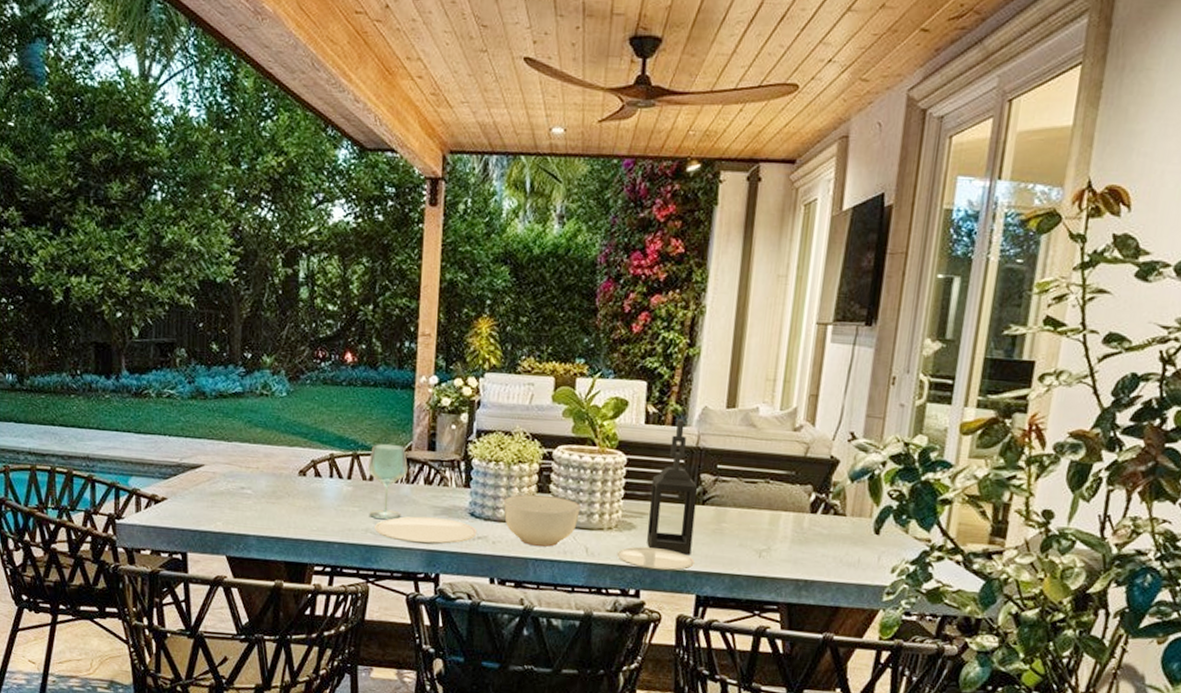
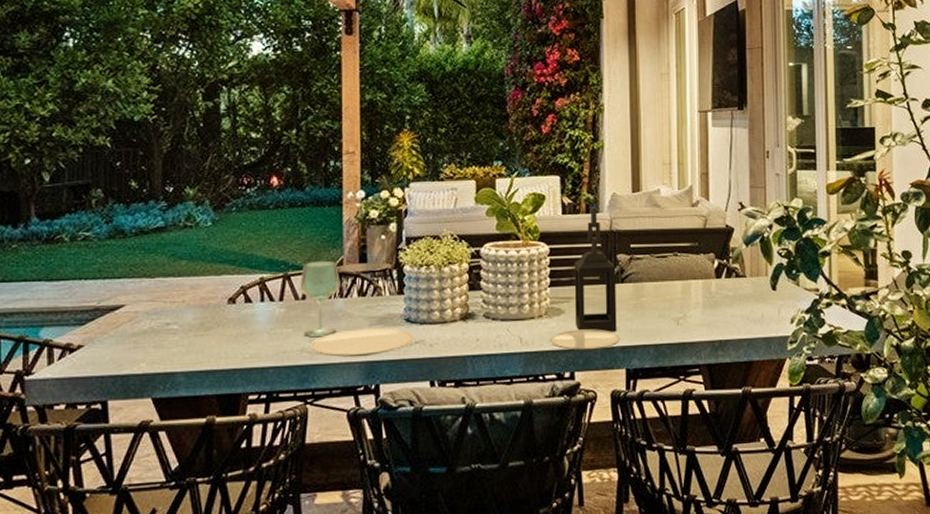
bowl: present [504,494,582,547] -> none [438,292,512,343]

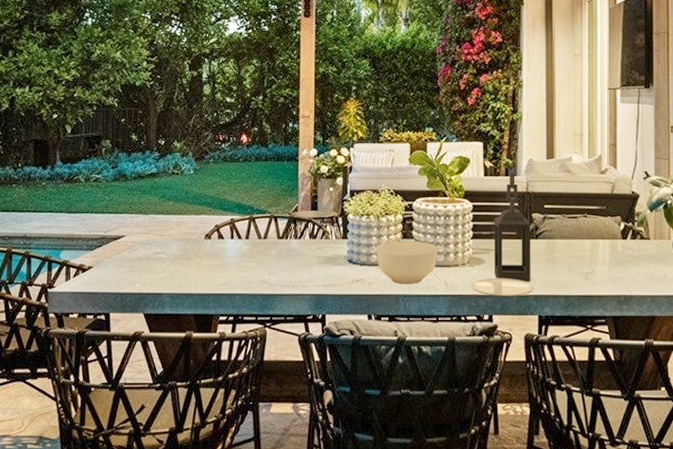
wine glass: present [299,260,340,338] -> none [262,207,295,271]
plate: present [310,328,414,357] -> none [270,266,355,290]
bowl: none [438,292,512,343] -> present [376,240,439,284]

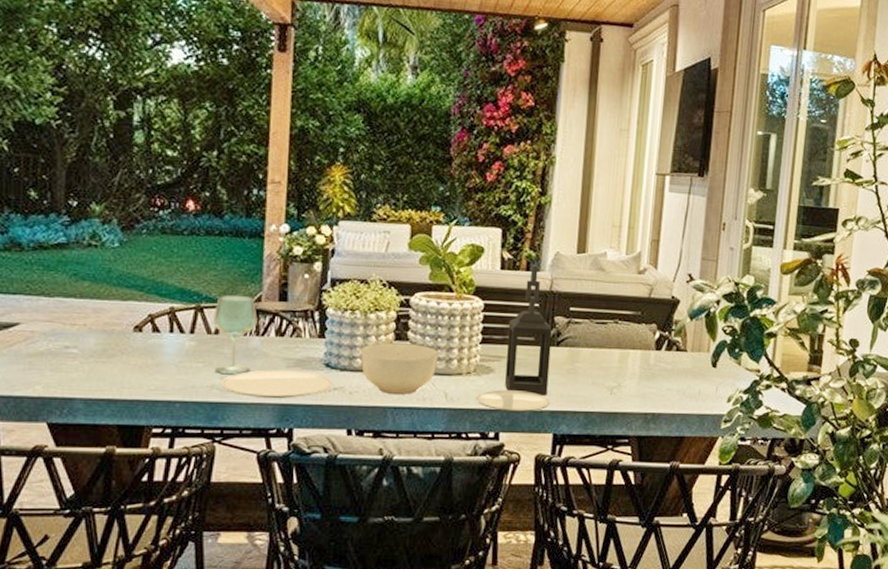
wine glass: none [262,207,295,271] -> present [212,294,257,375]
plate: none [270,266,355,290] -> present [221,369,333,399]

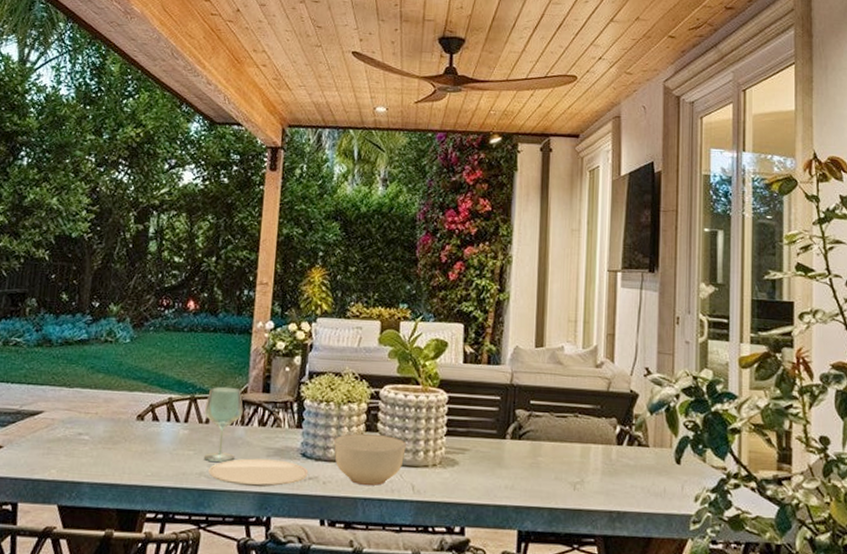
plate: present [475,390,551,412] -> none [441,483,515,507]
lantern: present [505,264,553,396] -> none [469,357,514,490]

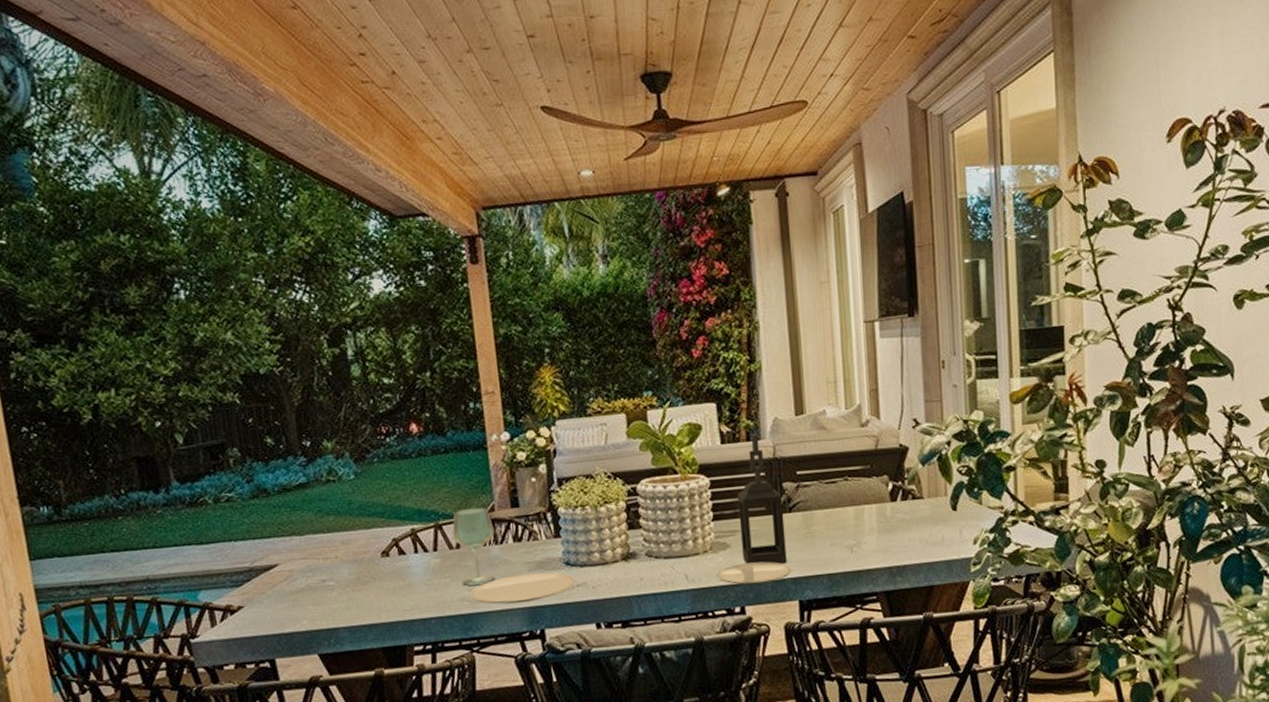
bowl: present [334,433,407,486] -> none [597,530,674,583]
plate: none [441,483,515,507] -> present [716,561,792,585]
lantern: none [469,357,514,490] -> present [737,433,787,565]

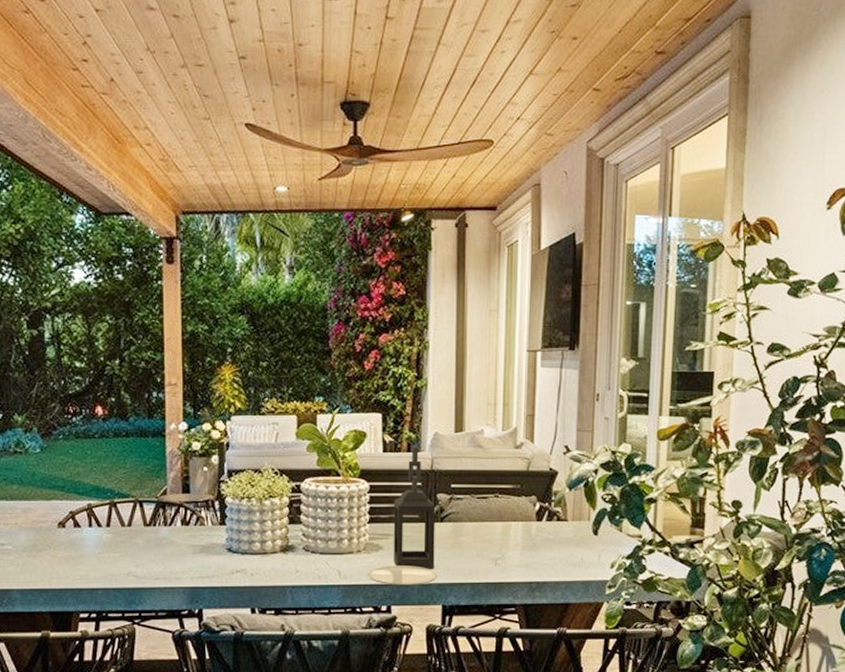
wine glass: present [451,507,495,586] -> none [125,490,164,563]
plate: present [470,572,576,604] -> none [136,556,236,583]

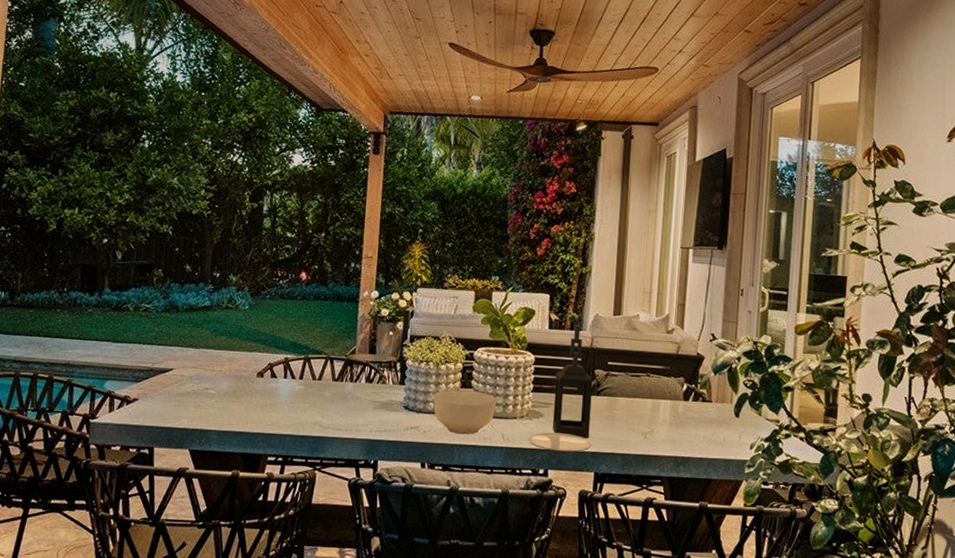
bowl: none [259,525,331,574] -> present [433,389,498,434]

